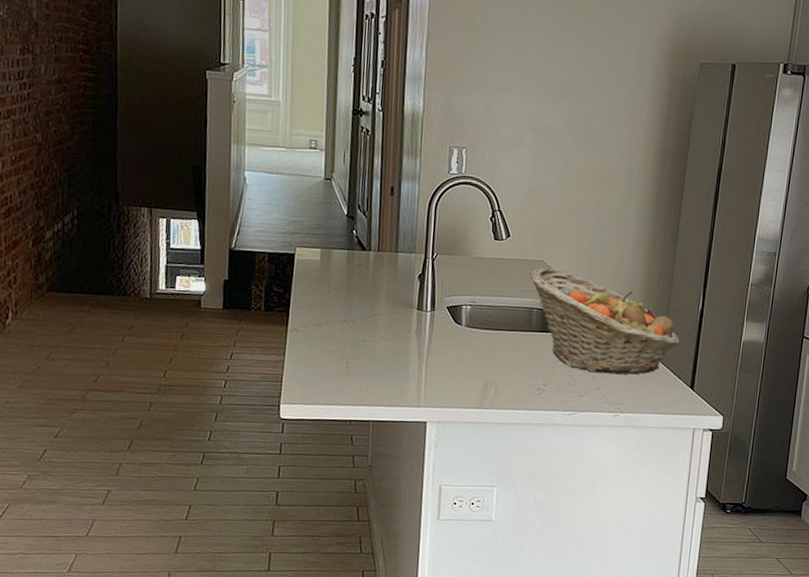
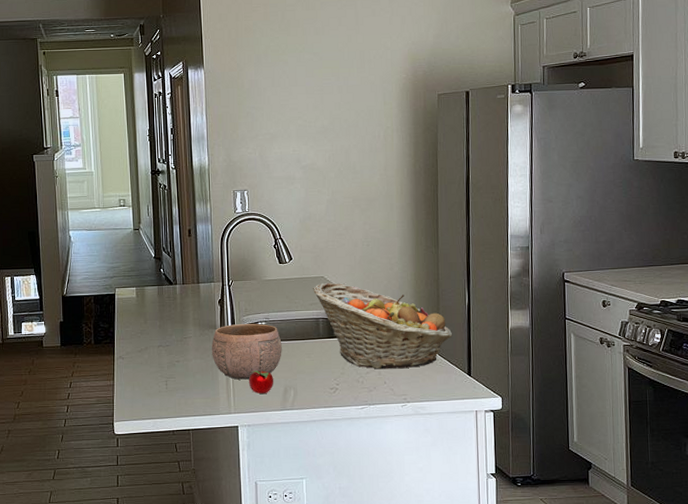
bowl: none [404,304,487,370] -> present [212,323,282,380]
apple: none [443,358,474,389] -> present [248,368,274,395]

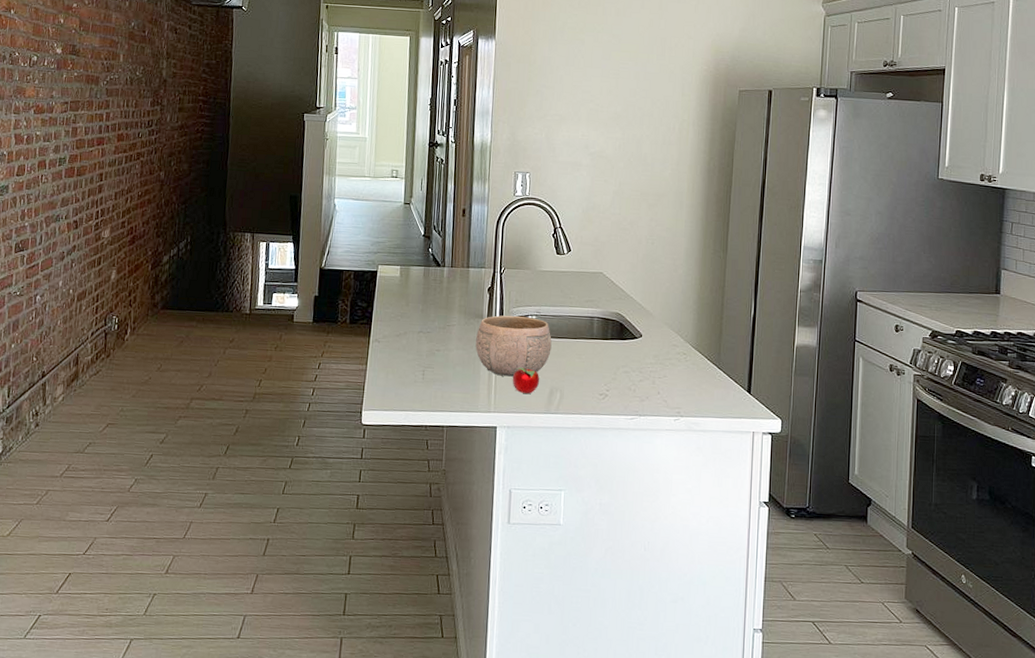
fruit basket: present [313,282,453,369] -> none [590,279,735,380]

